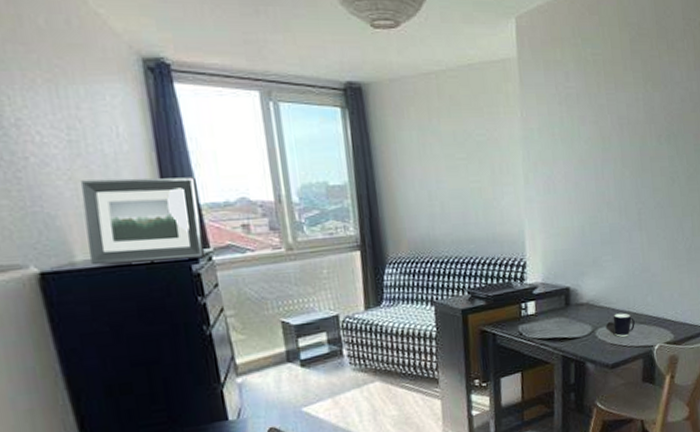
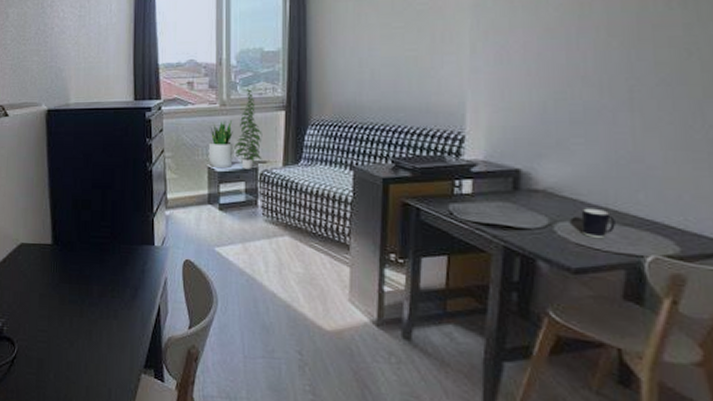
picture frame: present [80,177,205,266] -> none [78,43,158,108]
planter: none [277,265,310,322] -> present [208,119,233,169]
plant: none [309,228,342,318] -> present [234,88,263,169]

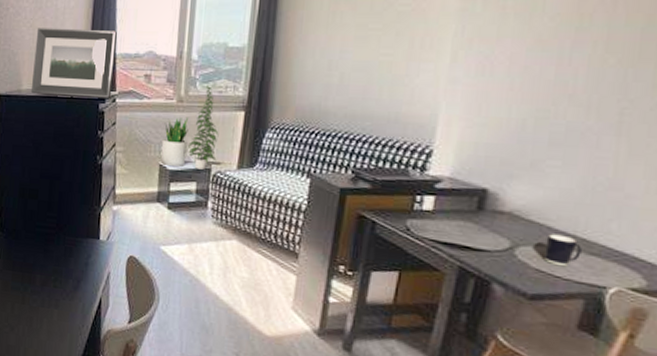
picture frame: none [78,43,158,108] -> present [30,28,117,100]

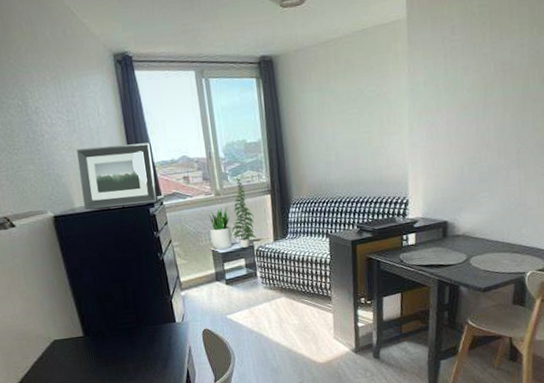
mug: present [544,233,582,267] -> none [487,243,508,265]

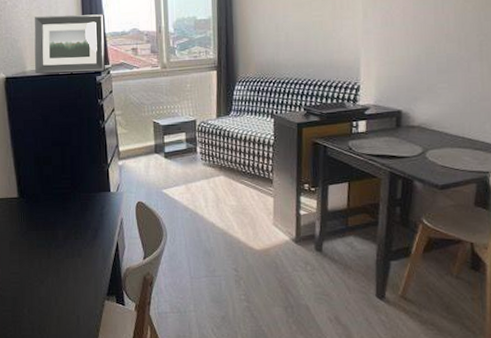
planter: present [209,206,233,251] -> none [153,80,175,123]
plant: present [232,177,257,248] -> none [175,52,199,122]

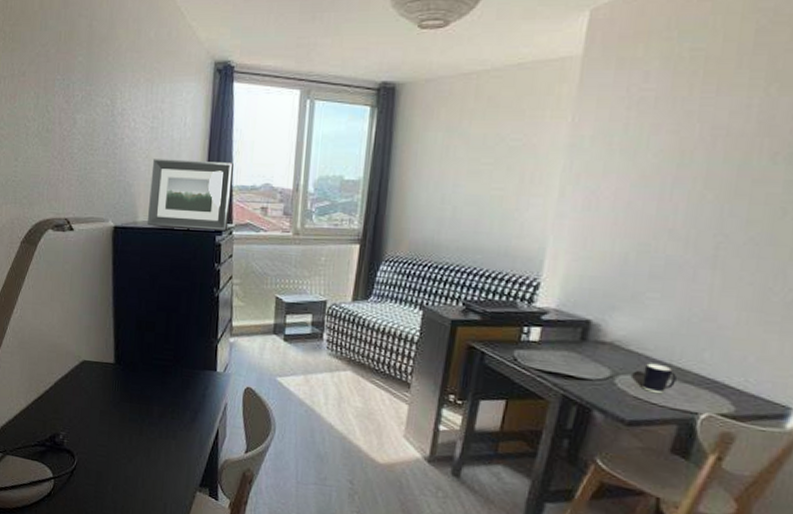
mug: none [445,138,469,161] -> present [642,363,677,394]

